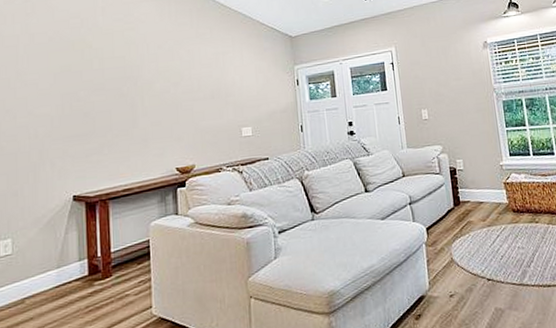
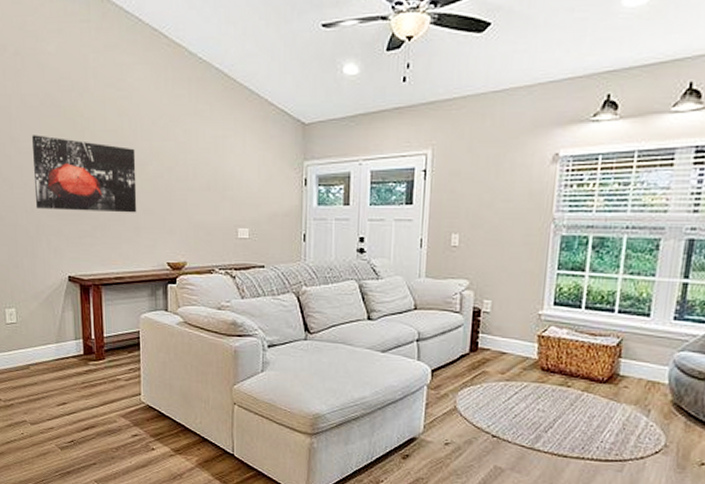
wall art: none [39,67,145,134] -> present [32,135,137,213]

